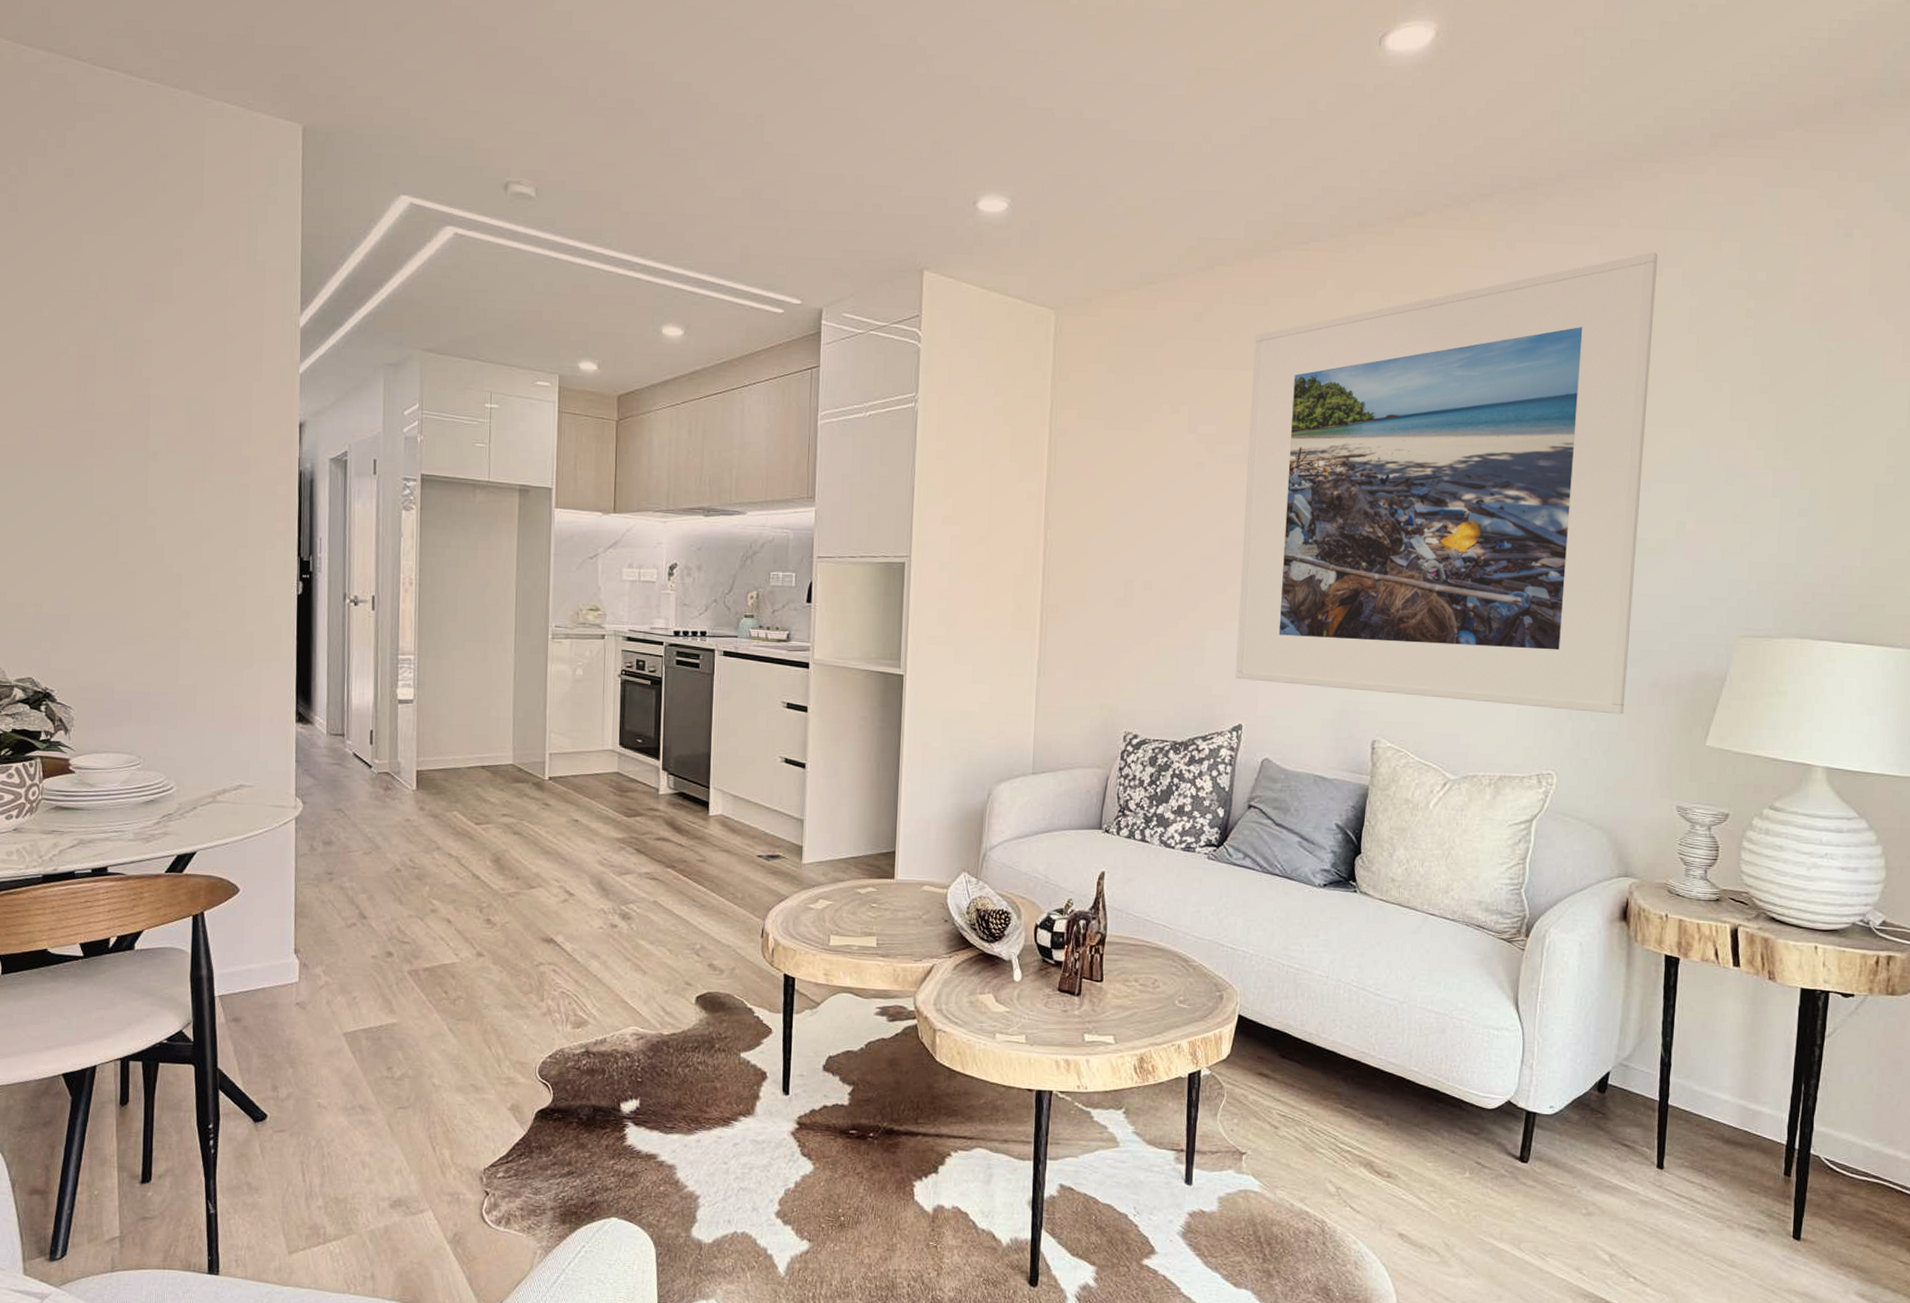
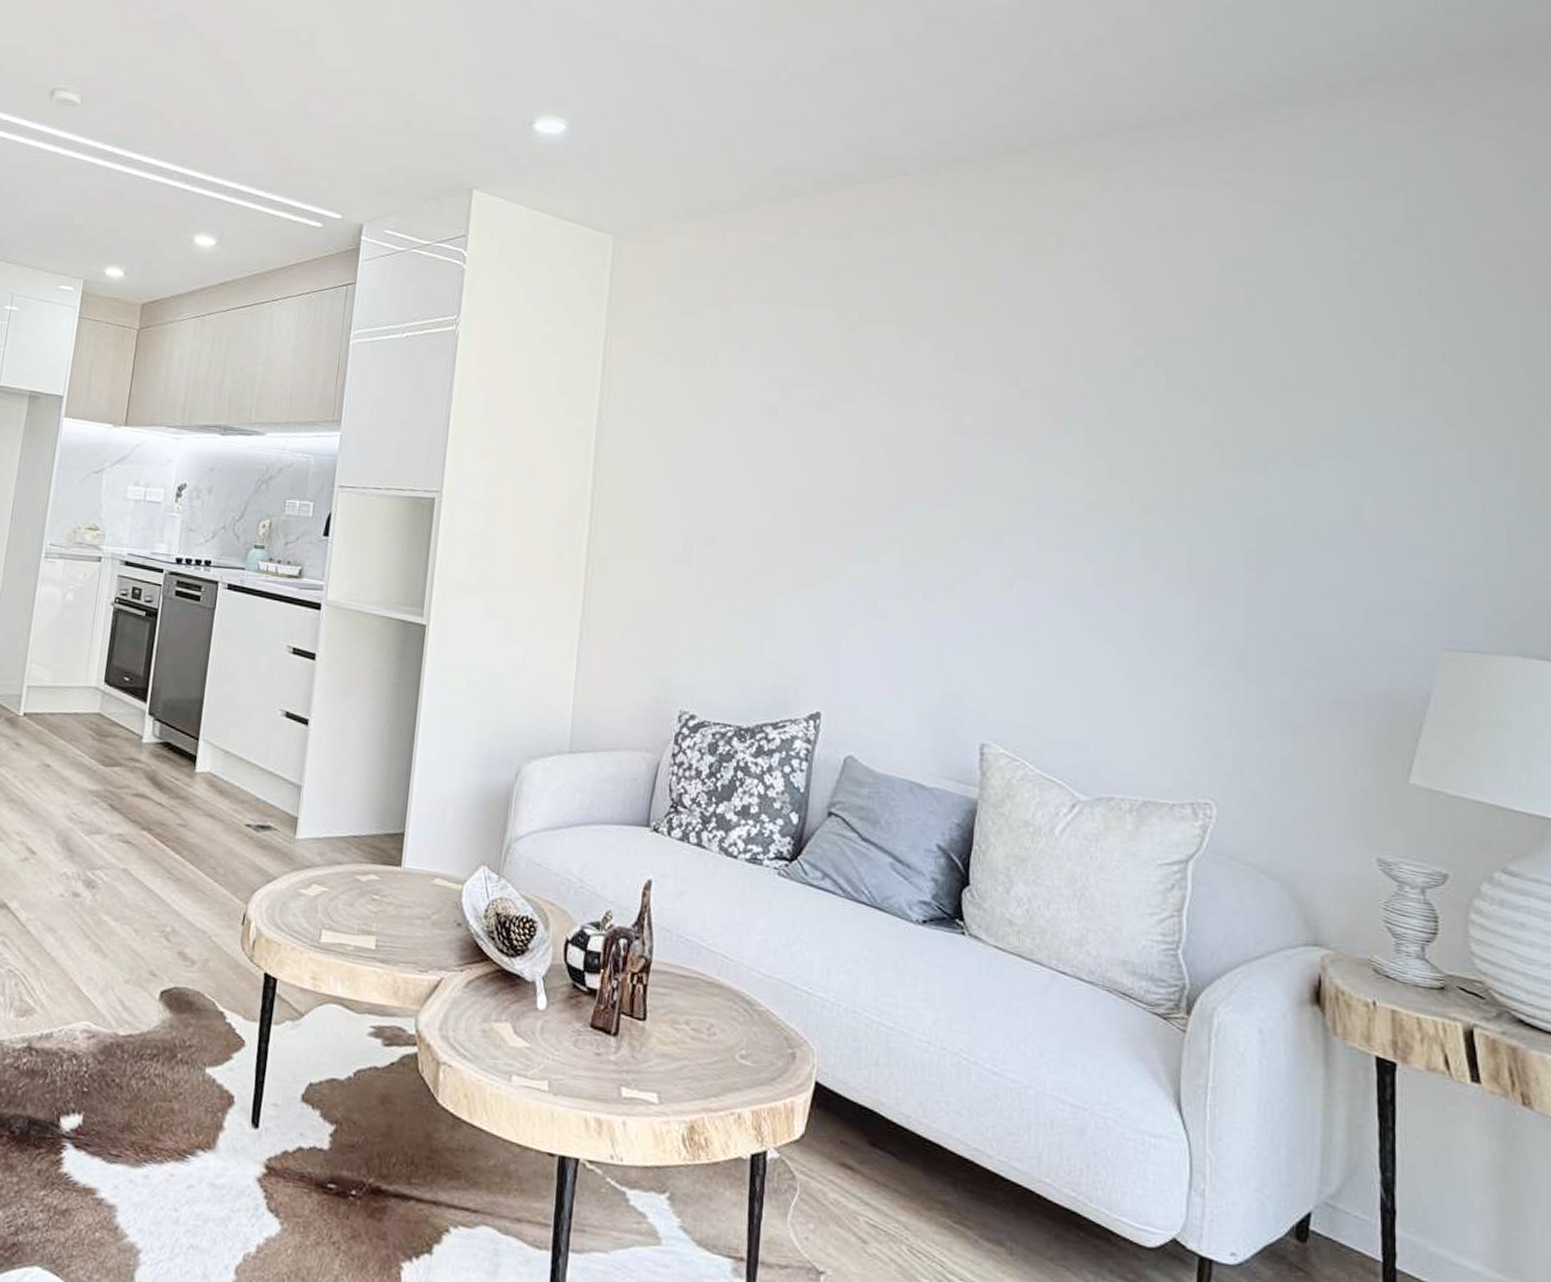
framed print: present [1236,251,1658,715] -> none [813,200,1305,736]

